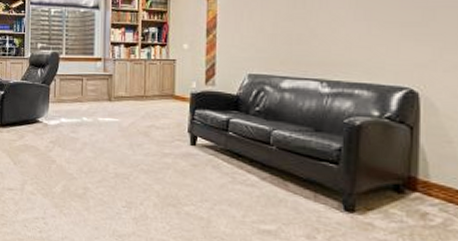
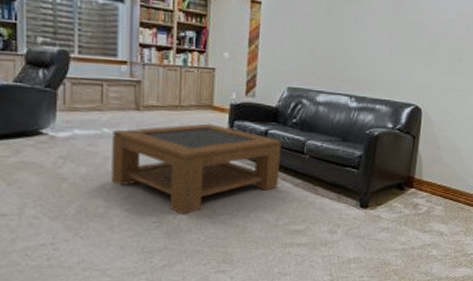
coffee table: none [89,112,245,202] -> present [112,123,282,215]

